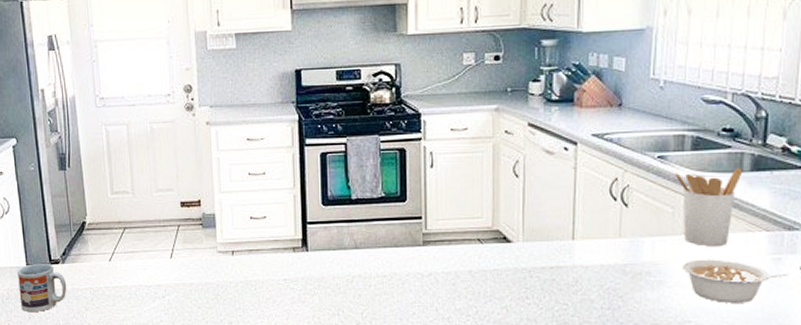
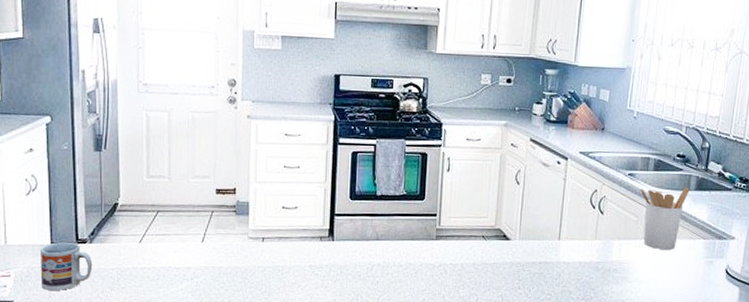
legume: present [683,259,789,303] -> none [641,260,717,297]

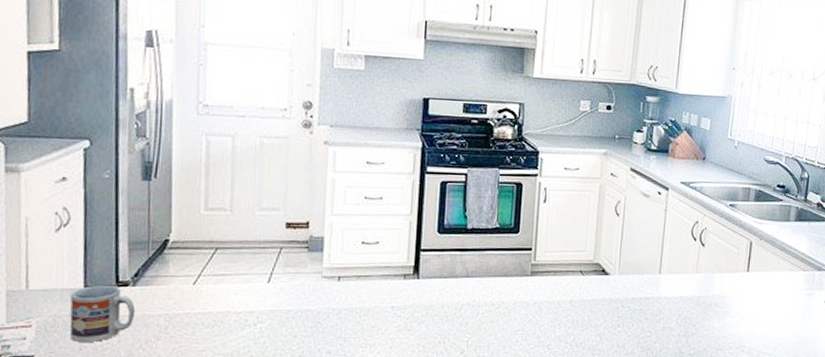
utensil holder: present [640,187,690,250] -> none [741,217,790,283]

